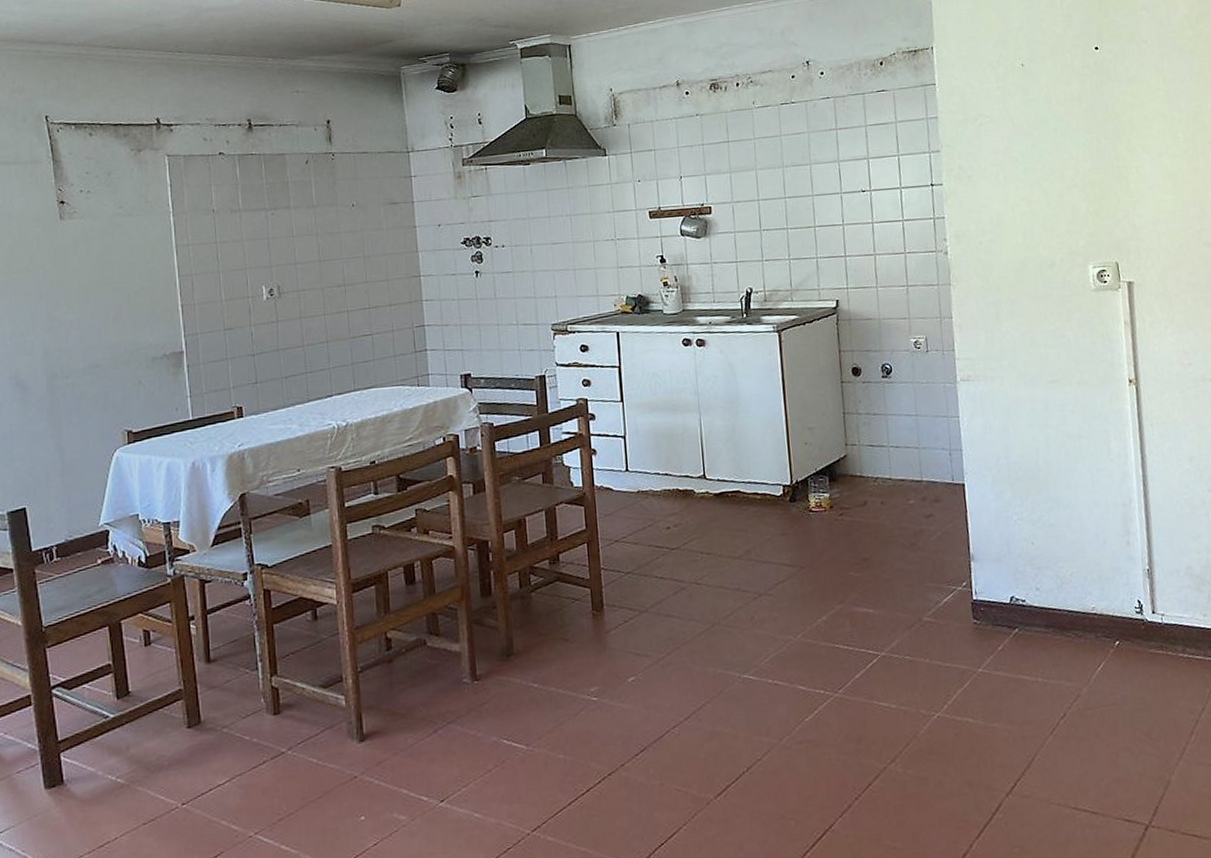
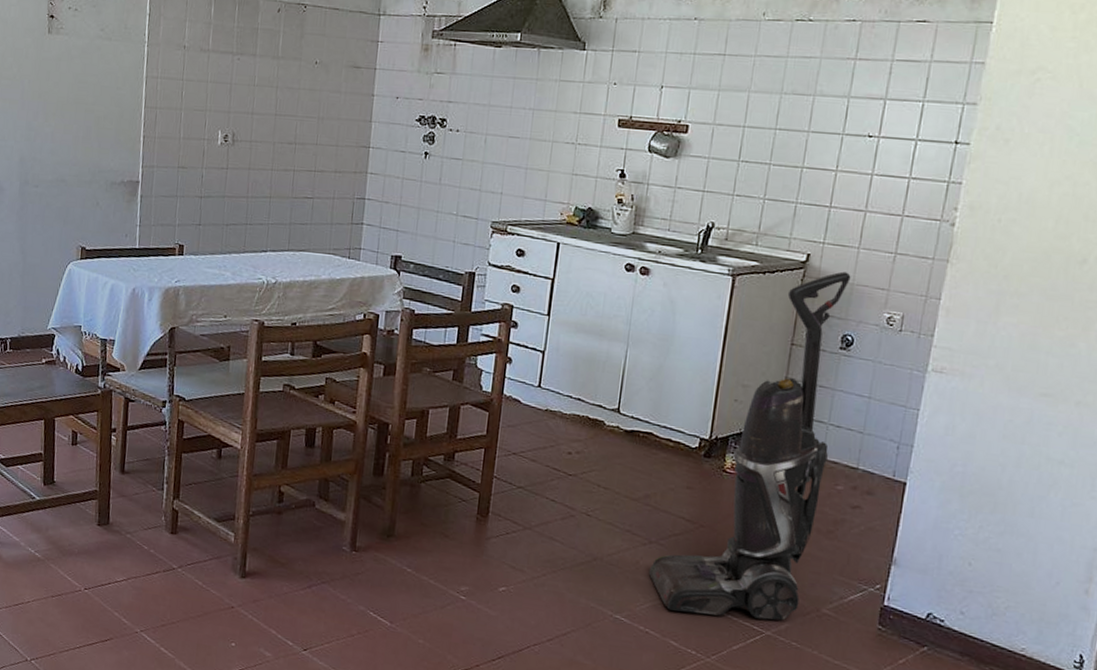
vacuum cleaner: none [764,309,903,656] -> present [648,271,851,621]

